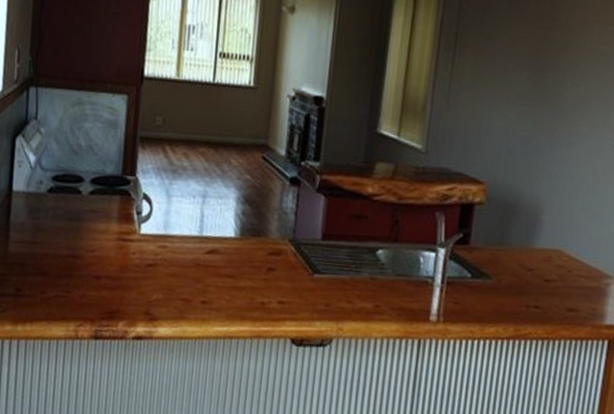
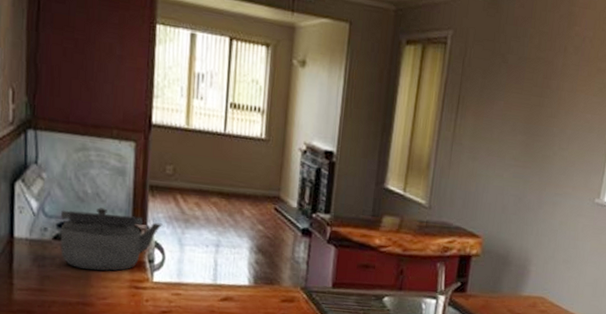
kettle: none [54,160,151,223] -> present [60,207,163,271]

